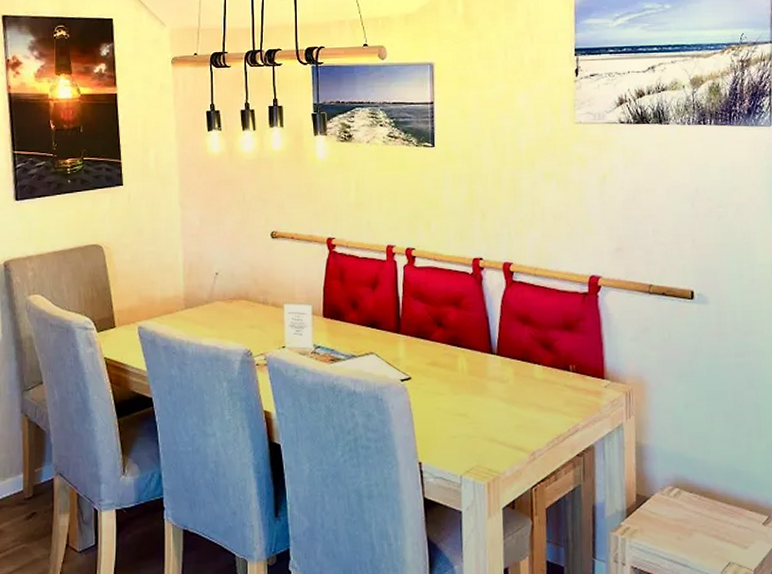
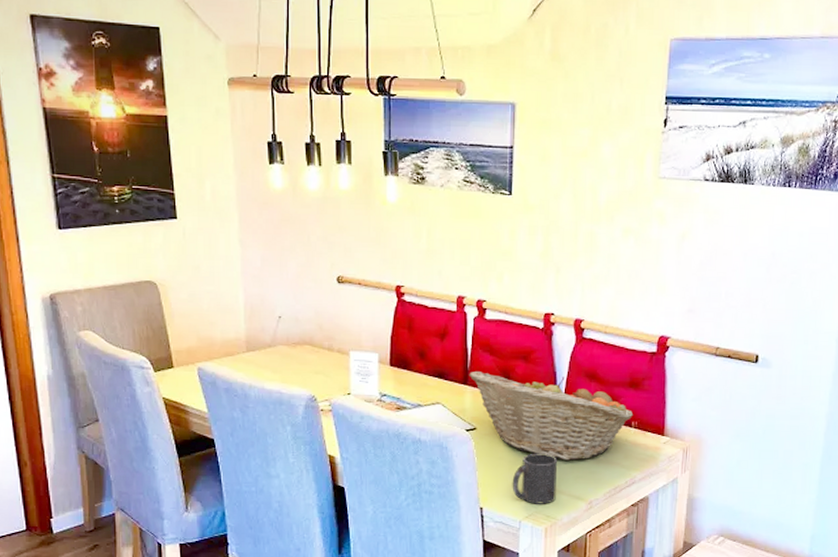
fruit basket: none [401,318,571,409] -> present [469,370,634,461]
mug: none [450,401,497,457] -> present [512,453,557,504]

